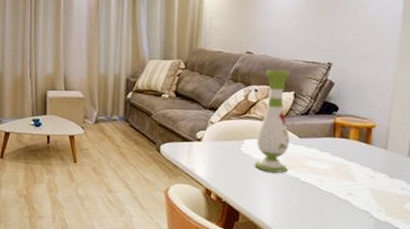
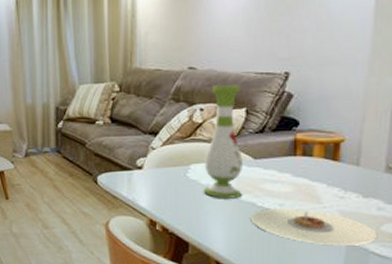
plate: none [294,184,401,221] -> present [250,208,378,246]

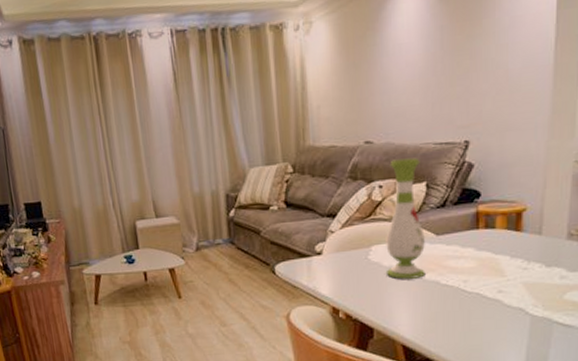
plate: present [250,208,378,246] -> none [435,283,561,319]

